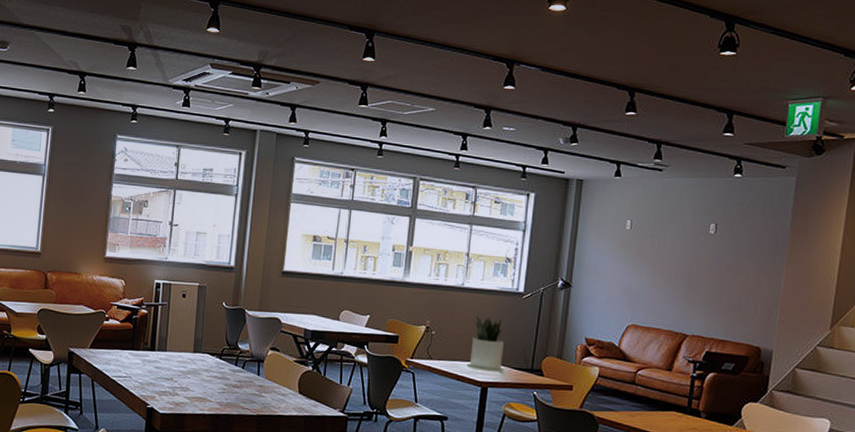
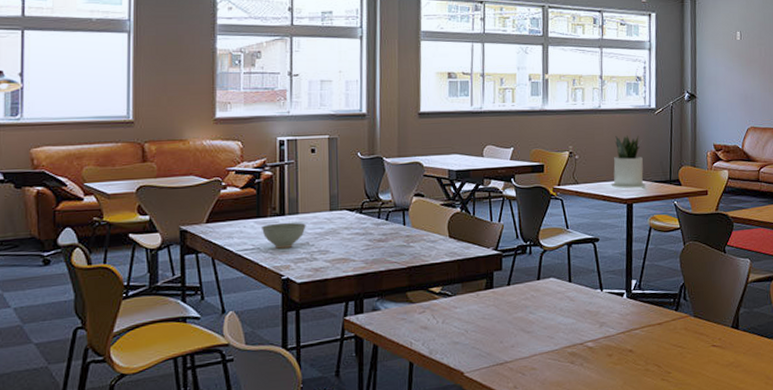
bowl: none [134,356,172,381] -> present [262,222,306,249]

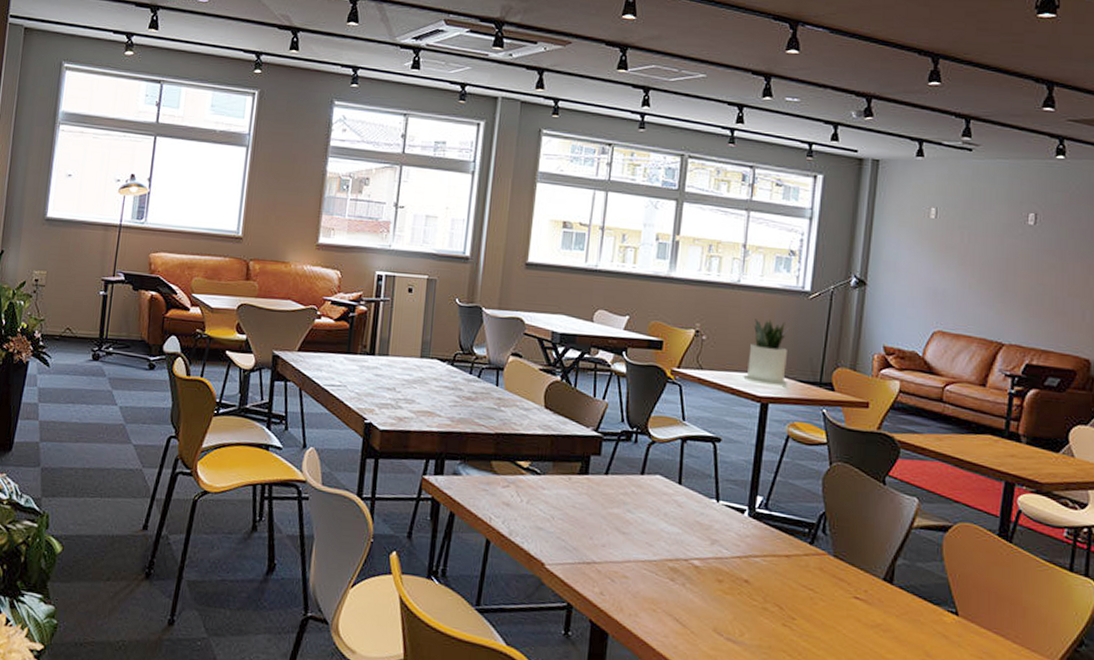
bowl: present [262,222,306,249] -> none [350,362,395,391]

